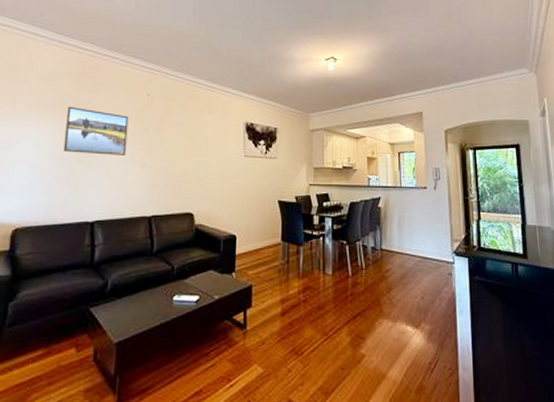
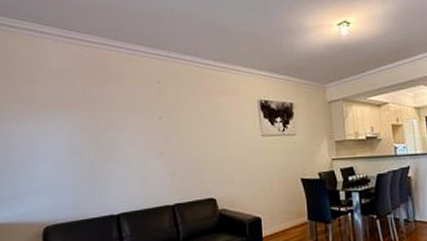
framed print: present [63,106,129,156] -> none [81,101,143,148]

